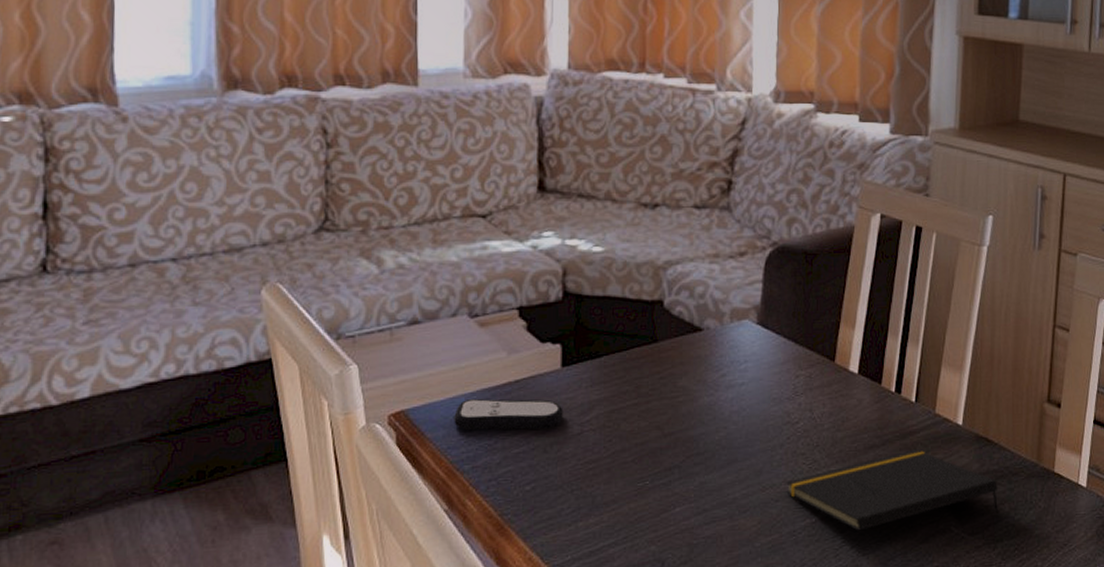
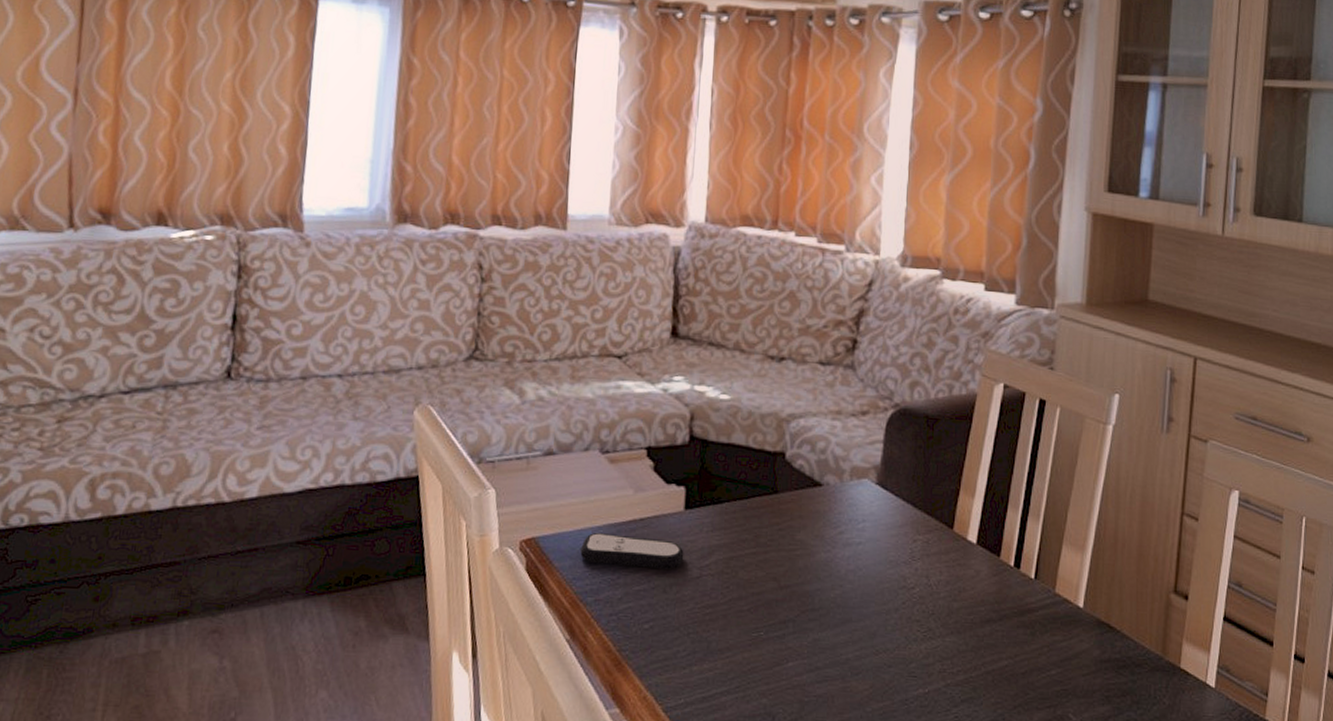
notepad: present [786,449,999,531] -> none [899,628,1121,707]

